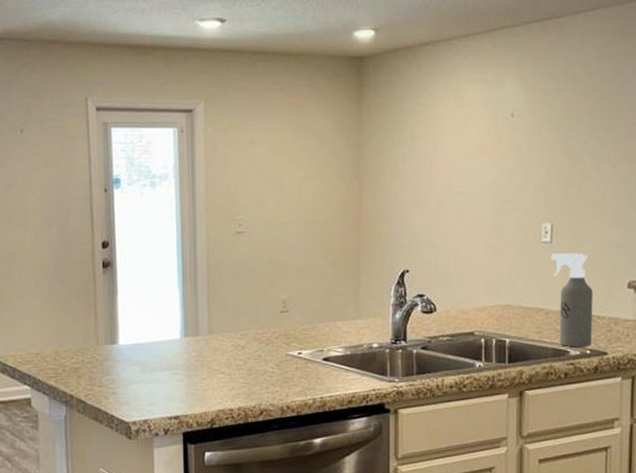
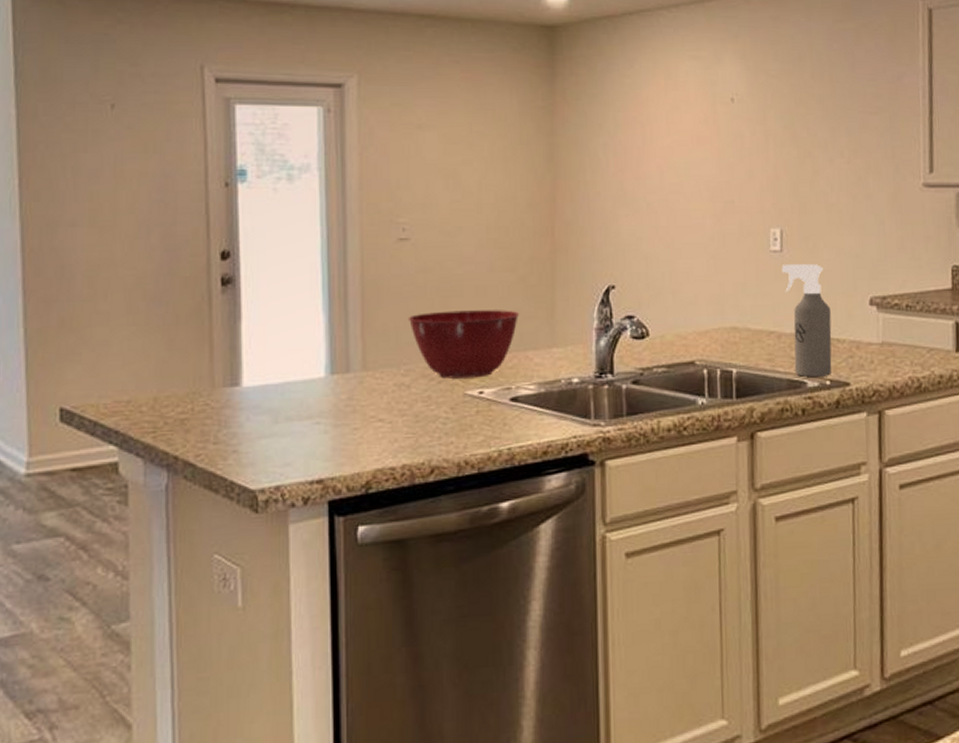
mixing bowl: none [243,289,331,342] -> present [407,310,520,379]

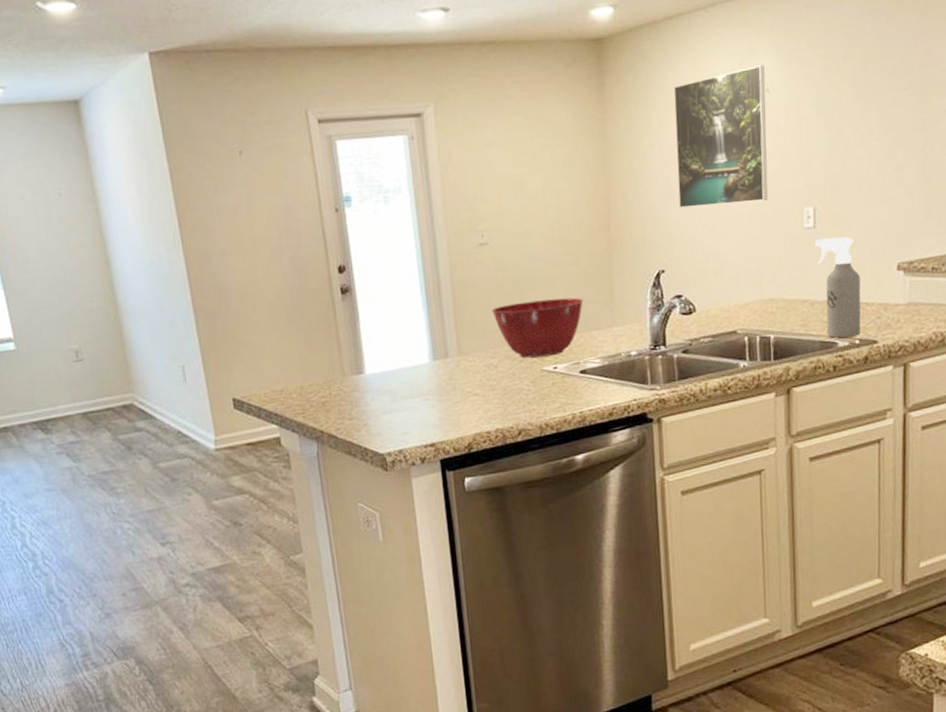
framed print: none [631,73,732,217] -> present [673,65,768,208]

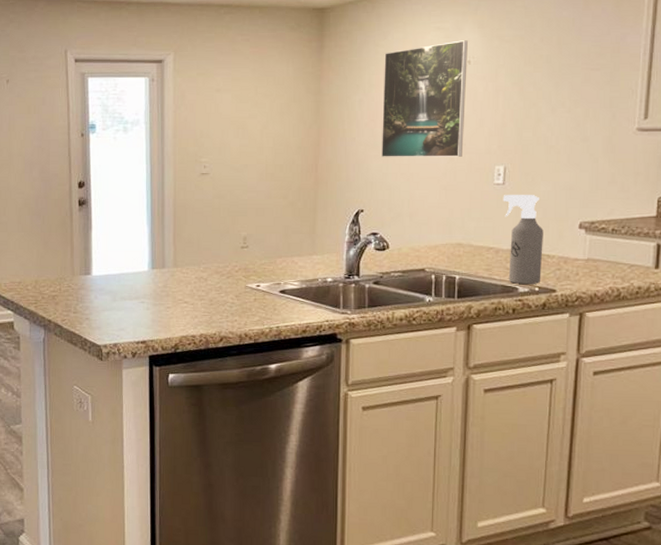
mixing bowl: present [491,297,584,358] -> none [206,226,289,275]

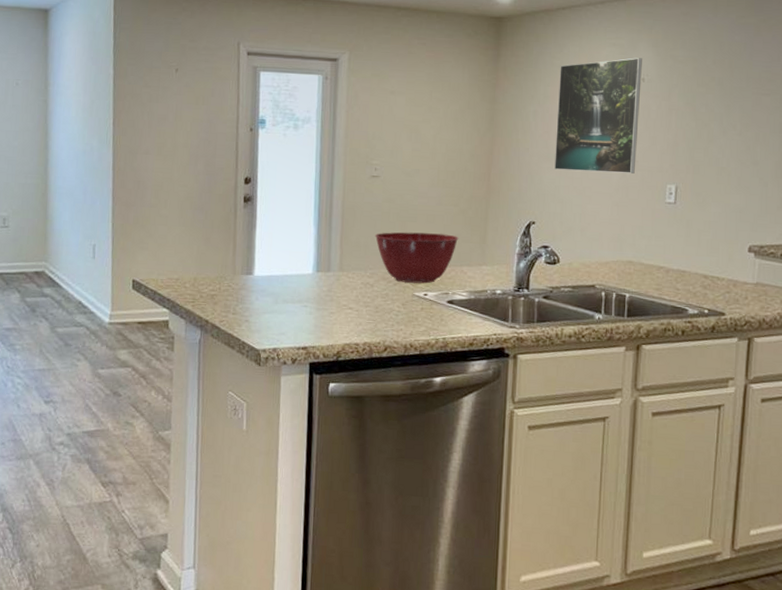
mixing bowl: none [206,226,289,275] -> present [374,232,459,284]
spray bottle: present [503,195,543,284] -> none [674,214,714,306]

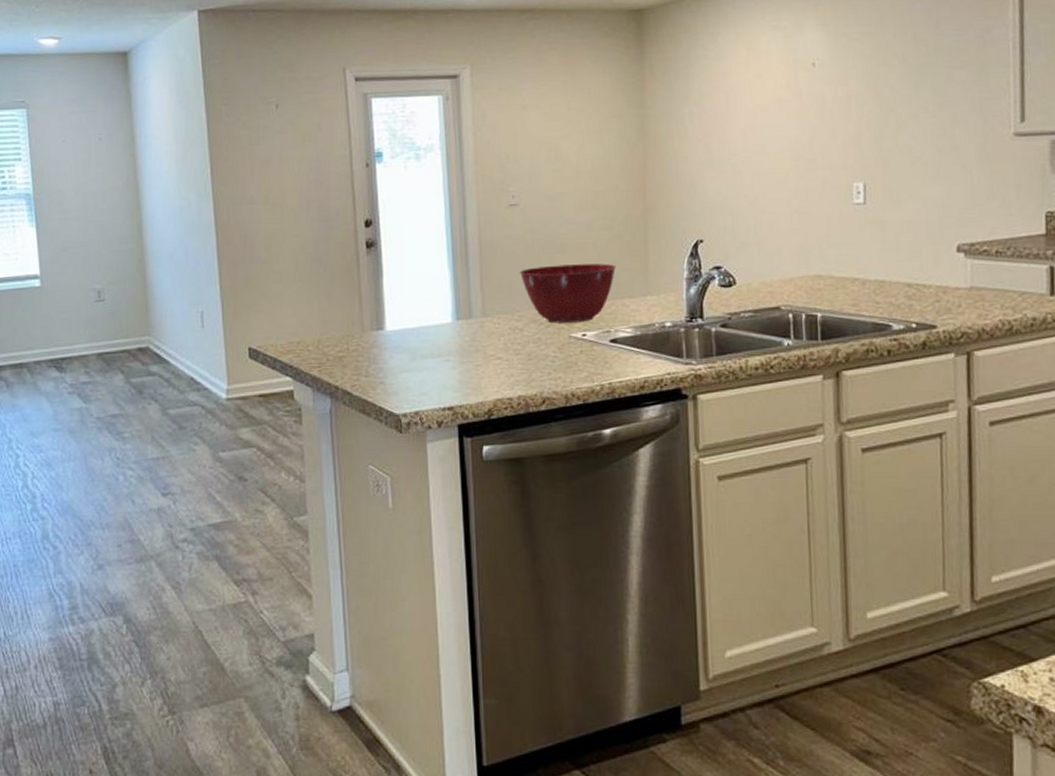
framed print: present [554,58,642,174] -> none [715,40,815,178]

